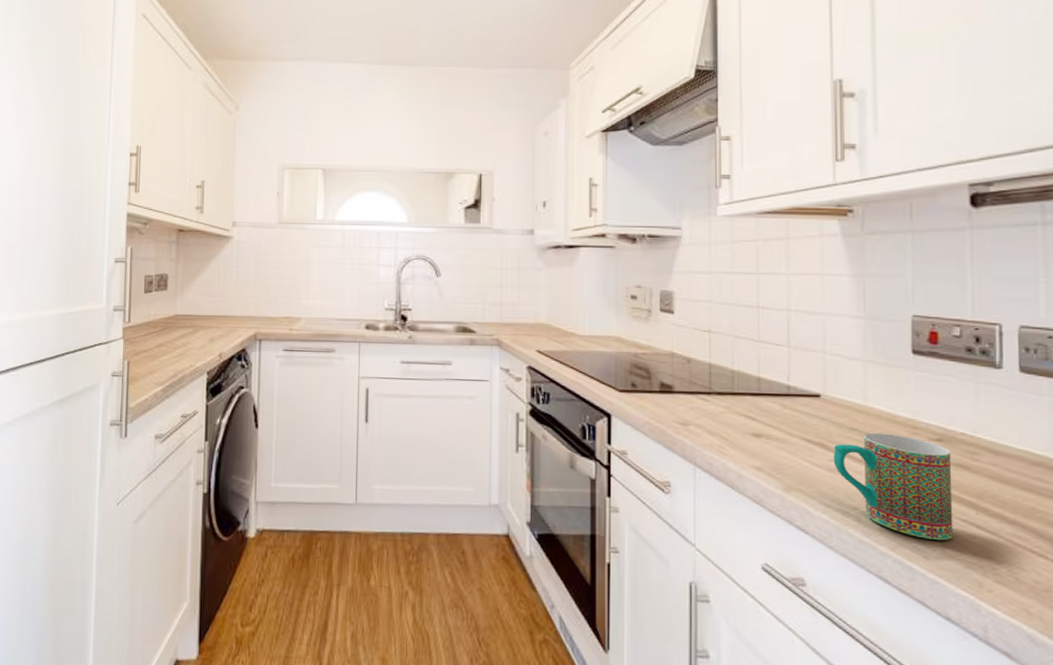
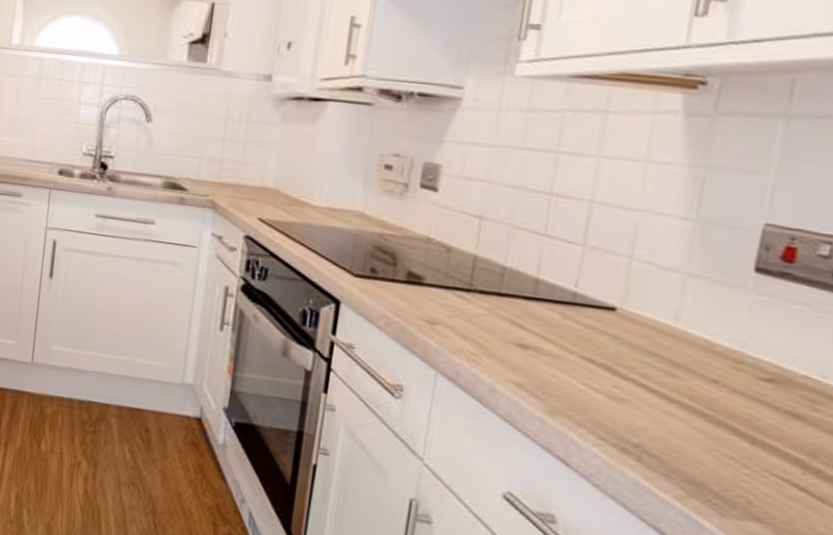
mug: present [833,432,953,540] -> none [618,360,784,499]

